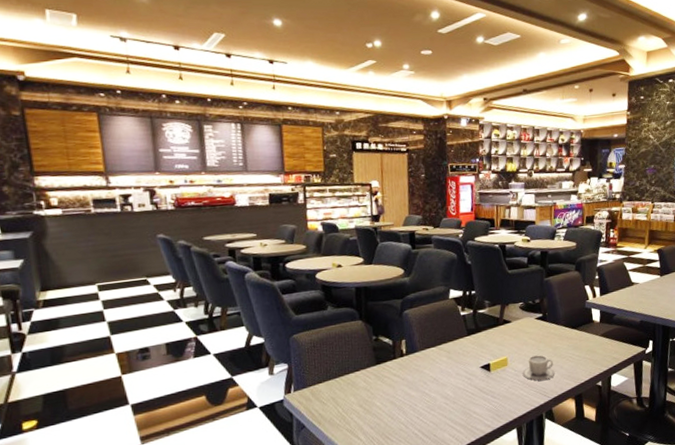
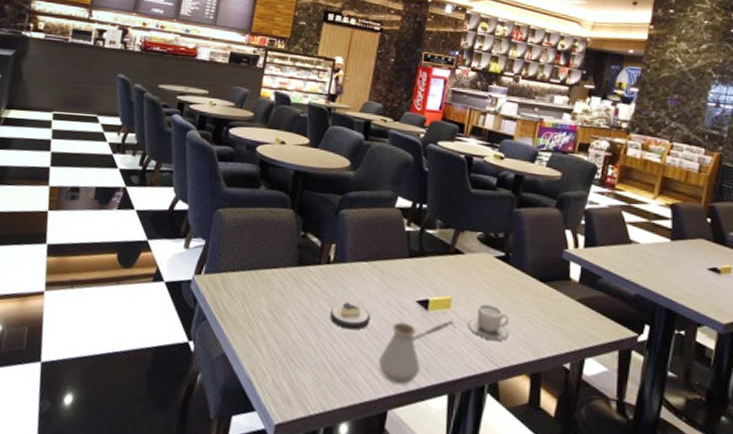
cake slice: none [411,381,446,403] -> present [330,301,370,330]
coffee pot: none [458,373,515,432] -> present [378,320,456,385]

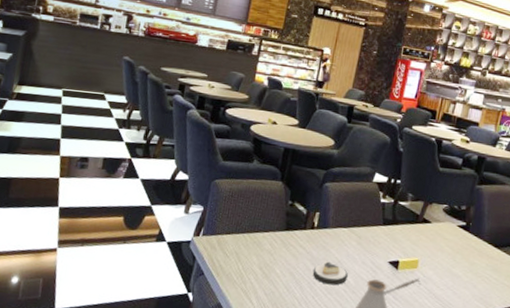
cup: present [467,304,509,341] -> none [431,265,467,296]

